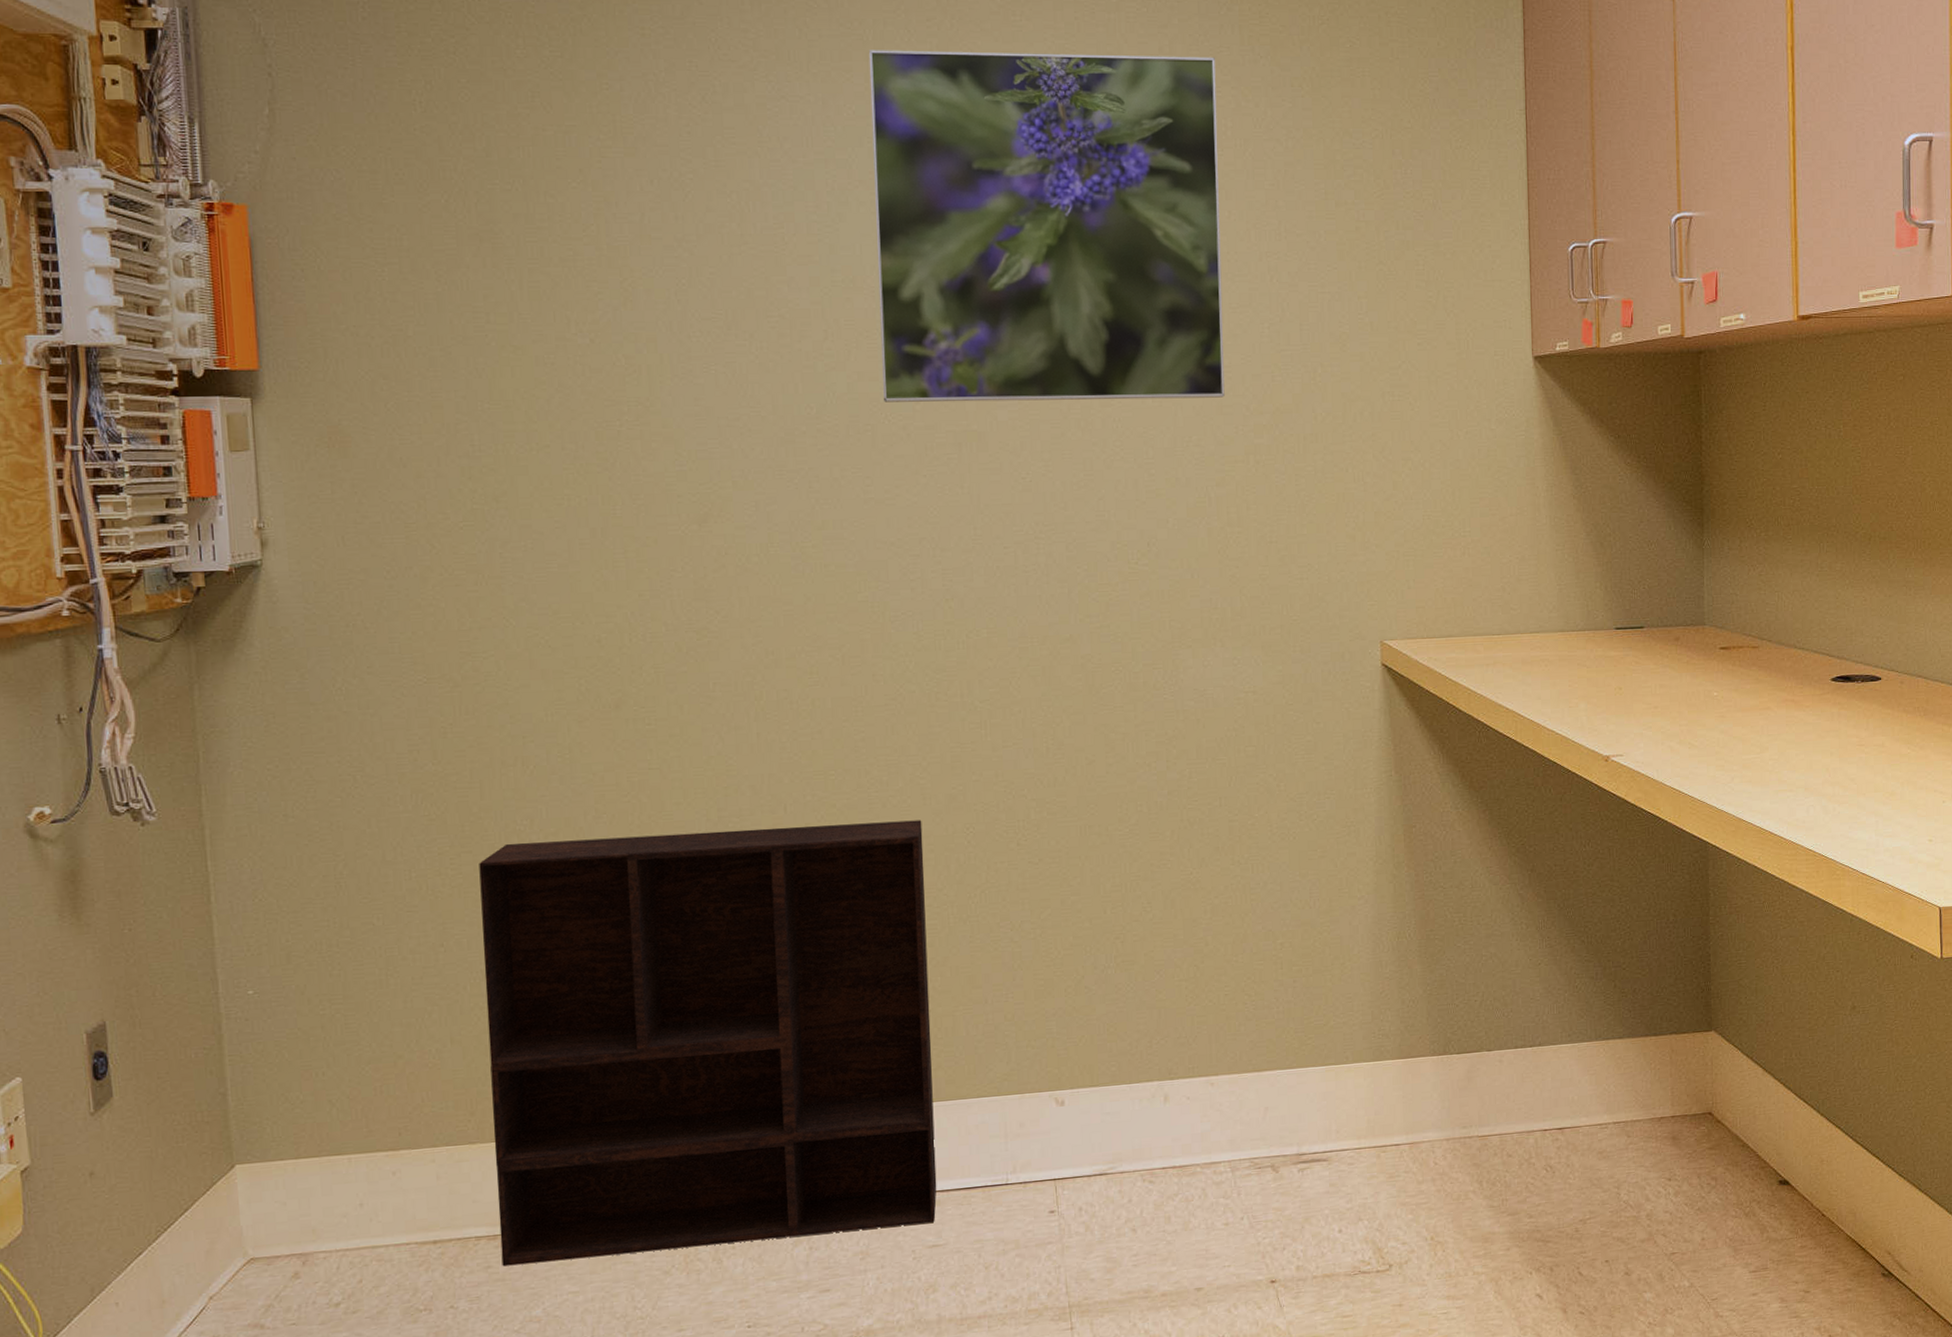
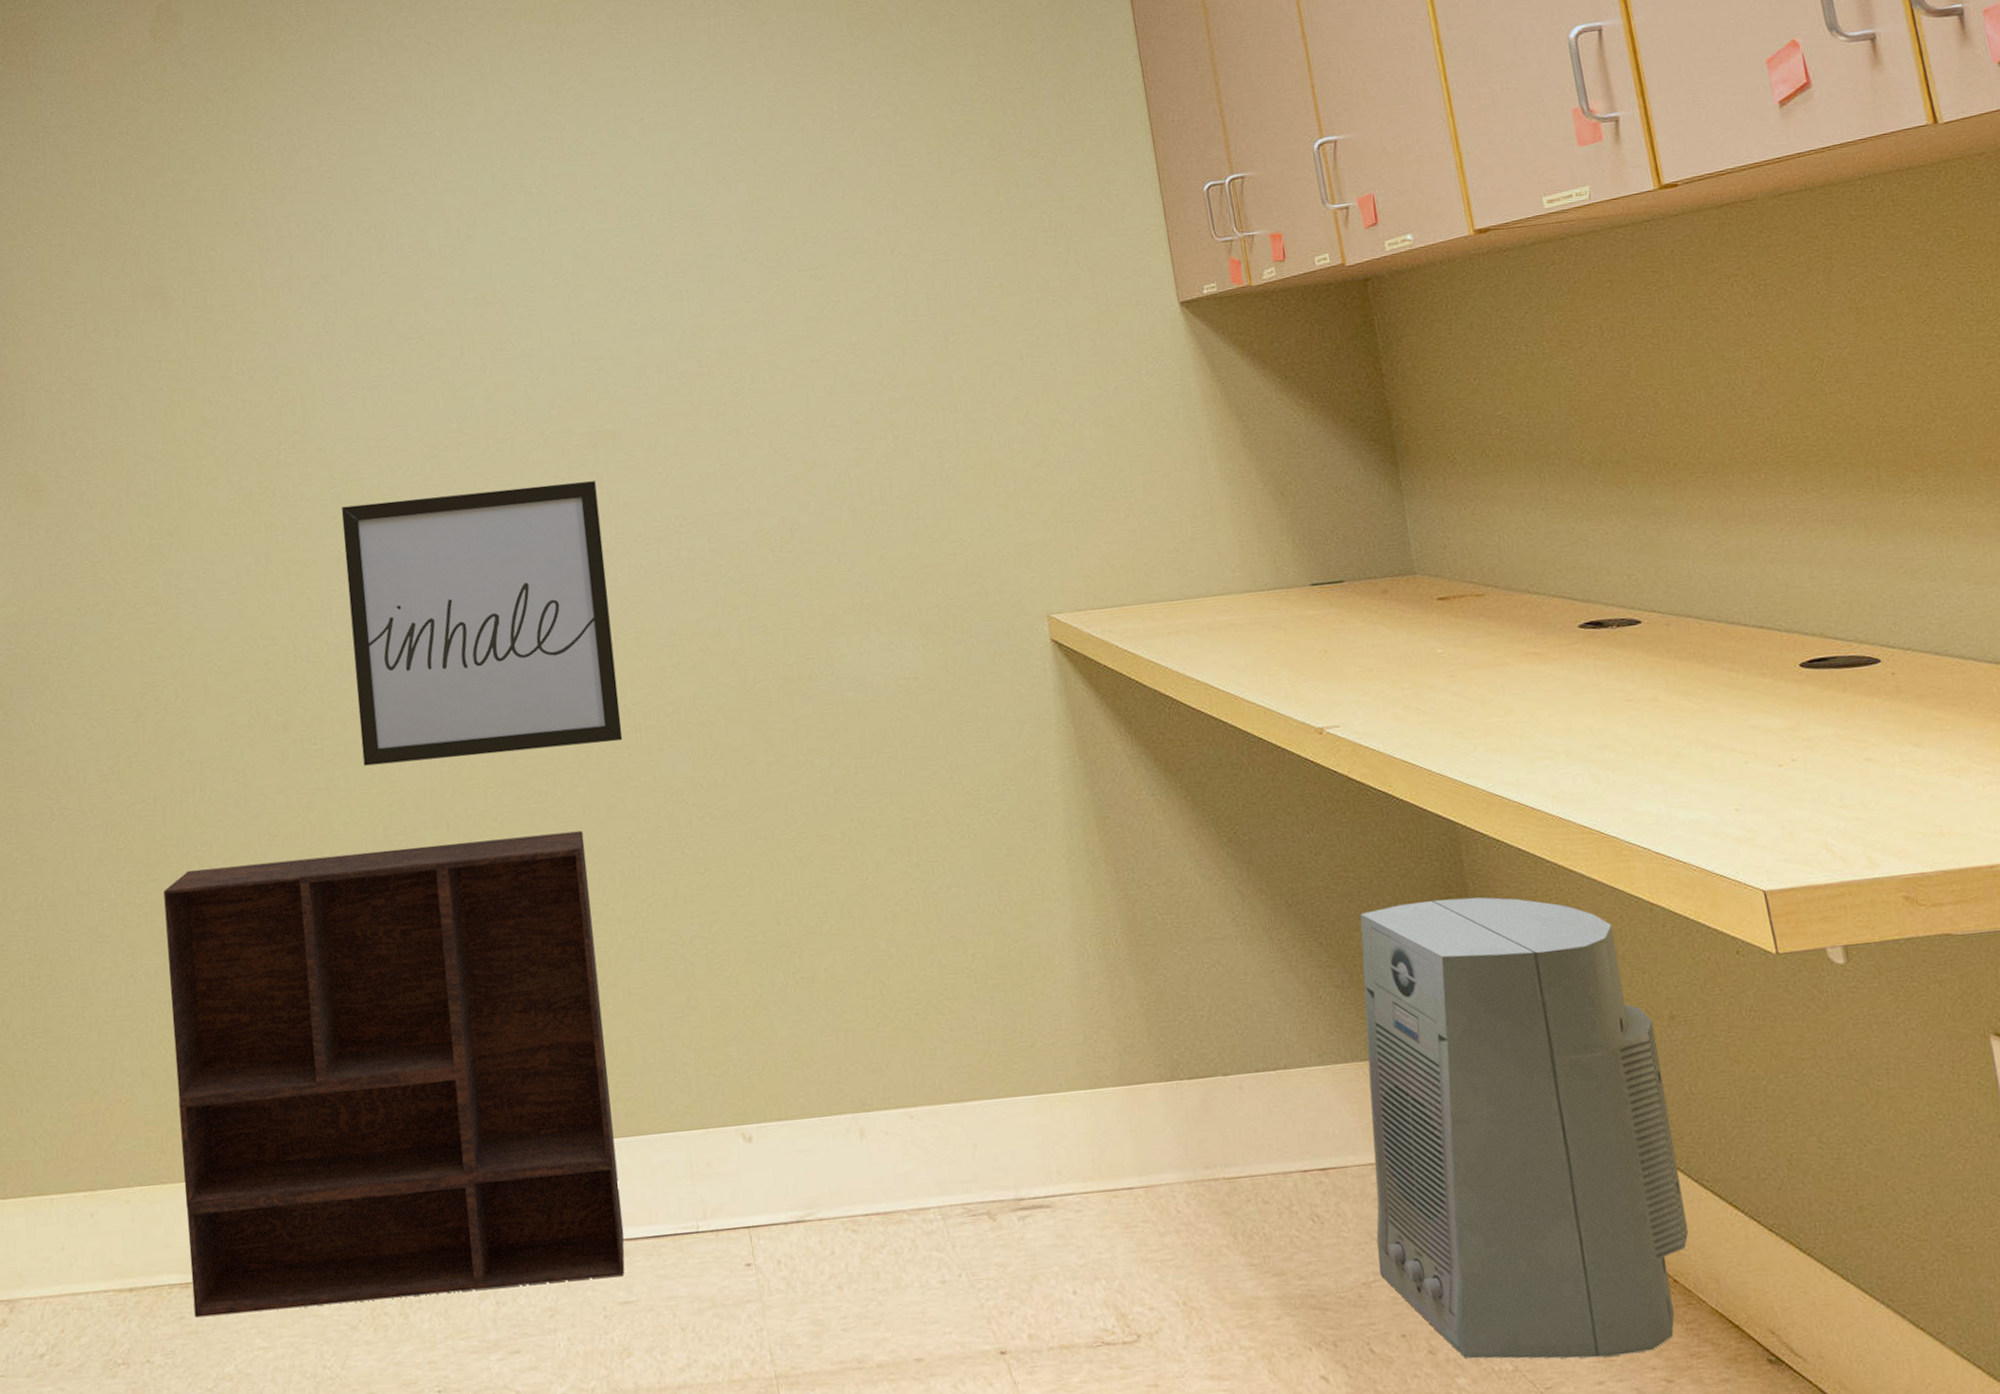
wall art: none [686,480,968,749] -> present [341,481,623,766]
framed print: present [868,50,1225,402] -> none [487,46,856,411]
air purifier: none [1595,905,1839,1278] -> present [1360,897,1689,1359]

